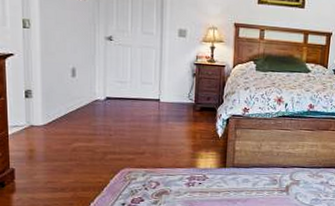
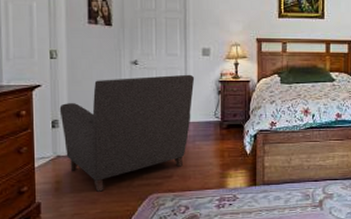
chair: none [33,53,170,163] -> present [59,74,195,192]

